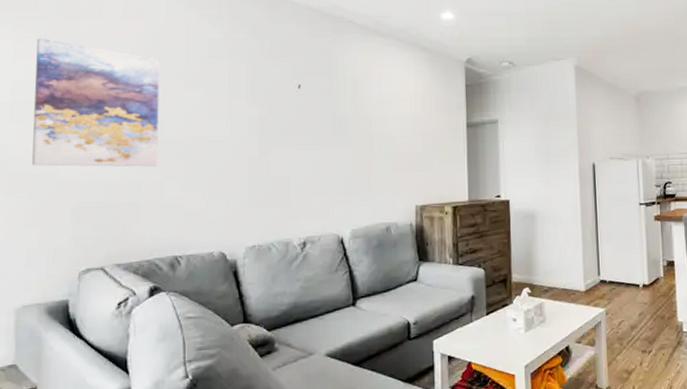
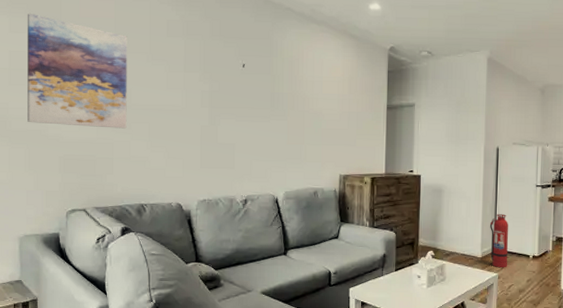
fire extinguisher: none [592,239,616,302] -> present [490,214,508,268]

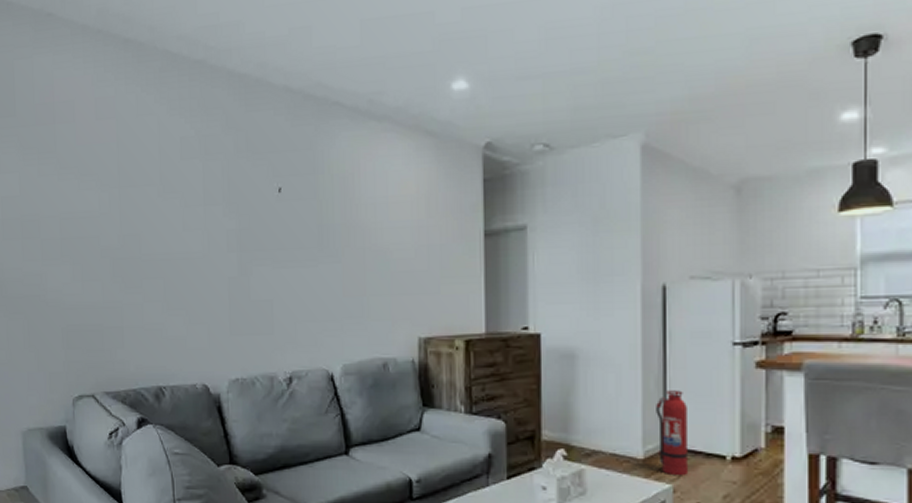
wall art: present [27,13,127,129] -> none [19,146,137,288]

